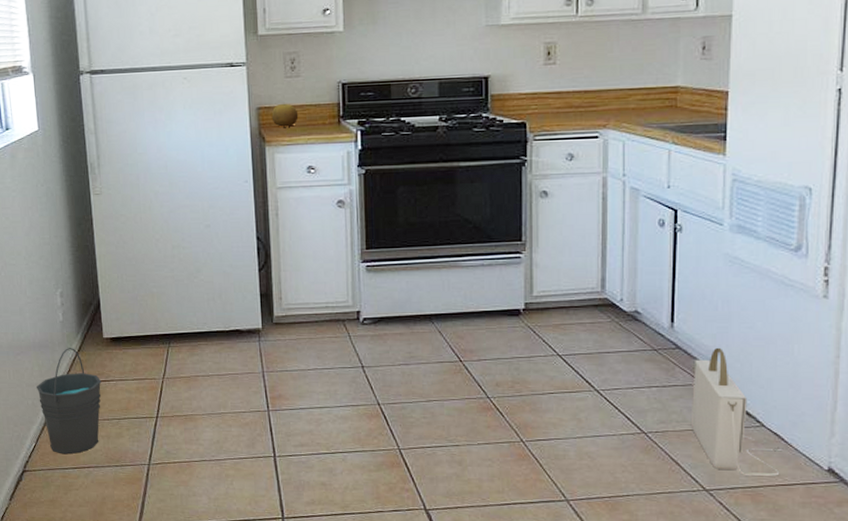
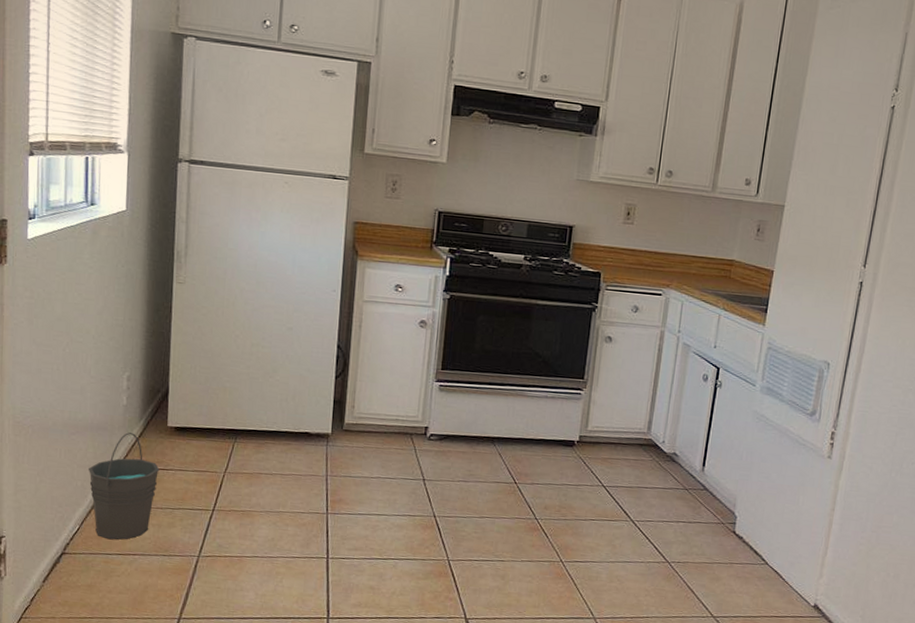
fruit: present [271,103,299,127] -> none [367,221,394,245]
shopping bag: present [690,347,782,477] -> none [708,492,780,609]

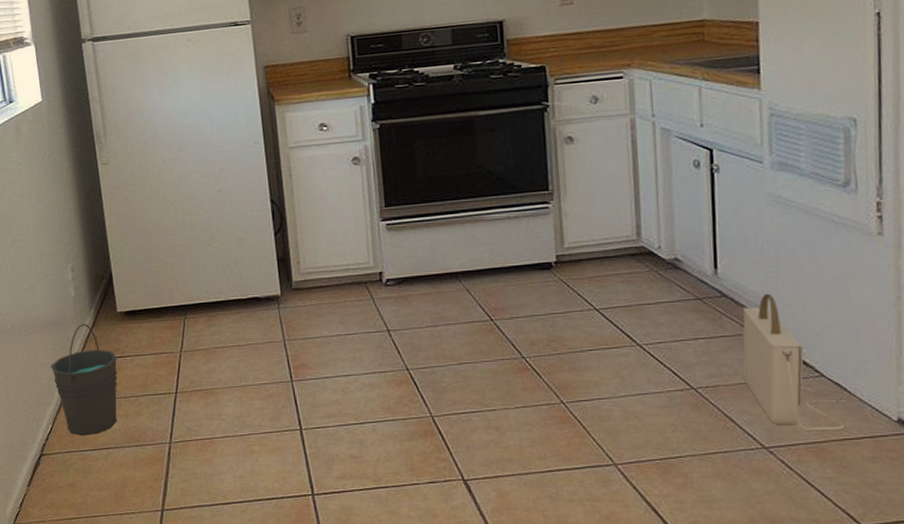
shopping bag: none [708,492,780,609] -> present [742,293,845,431]

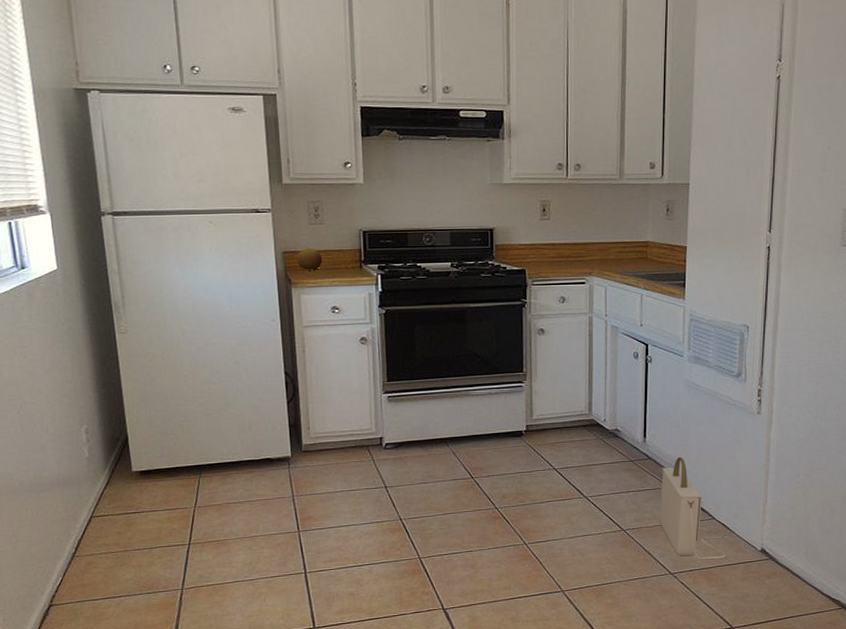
bucket: present [51,323,118,436] -> none [62,482,132,586]
fruit: none [279,60,308,85] -> present [297,248,323,270]

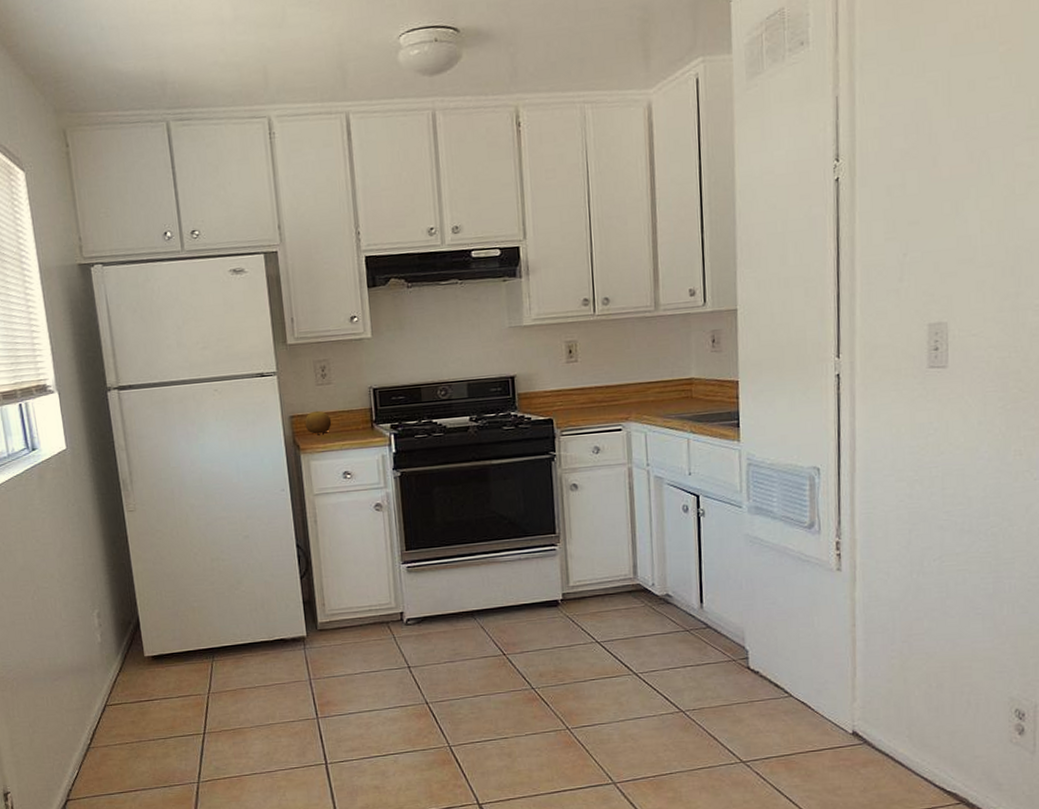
shopping bag: present [659,456,728,560] -> none [724,624,810,746]

